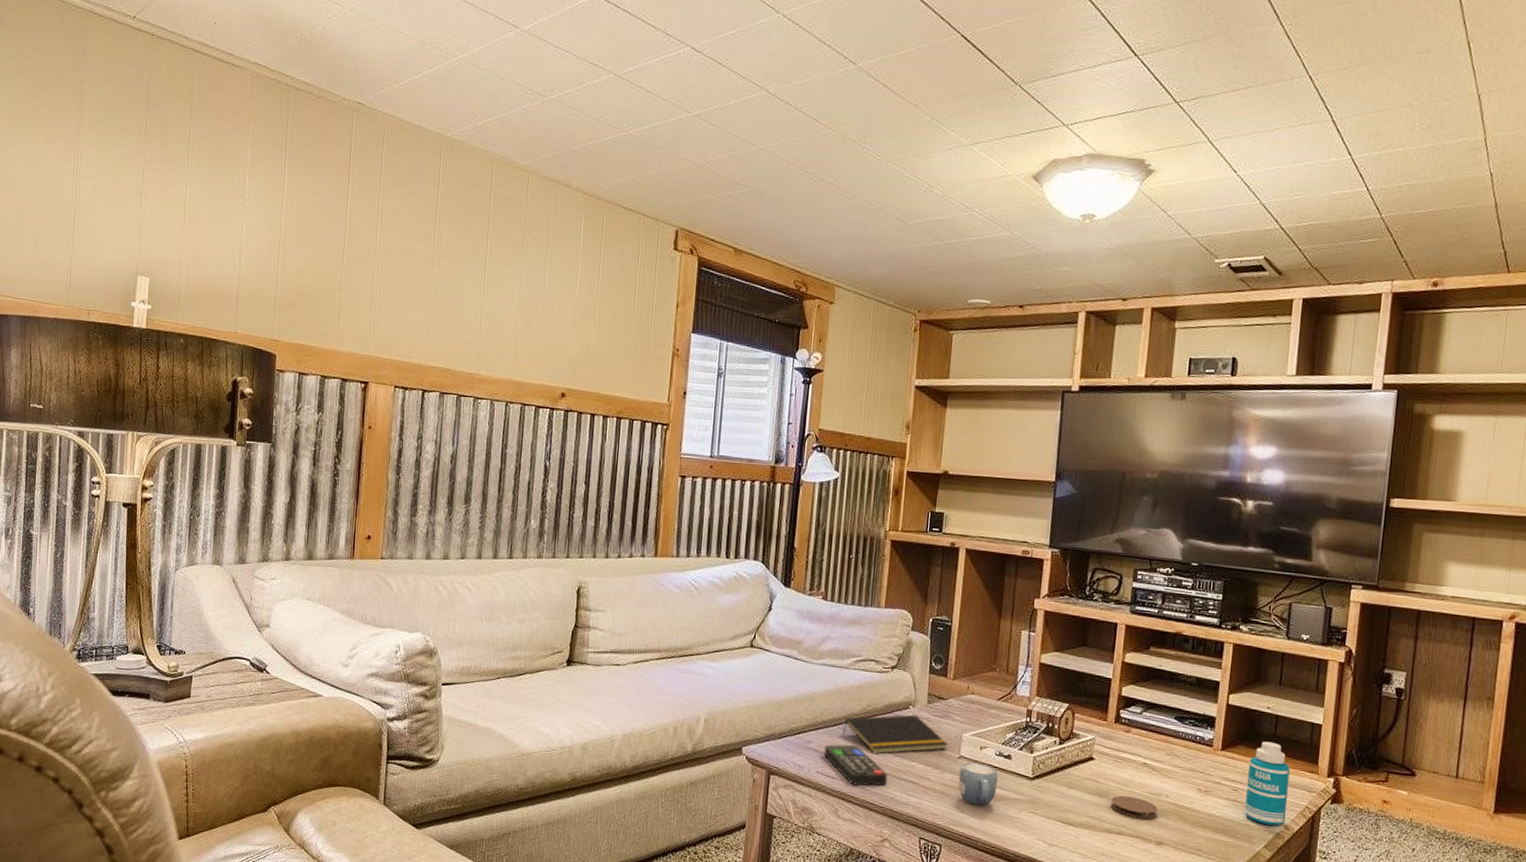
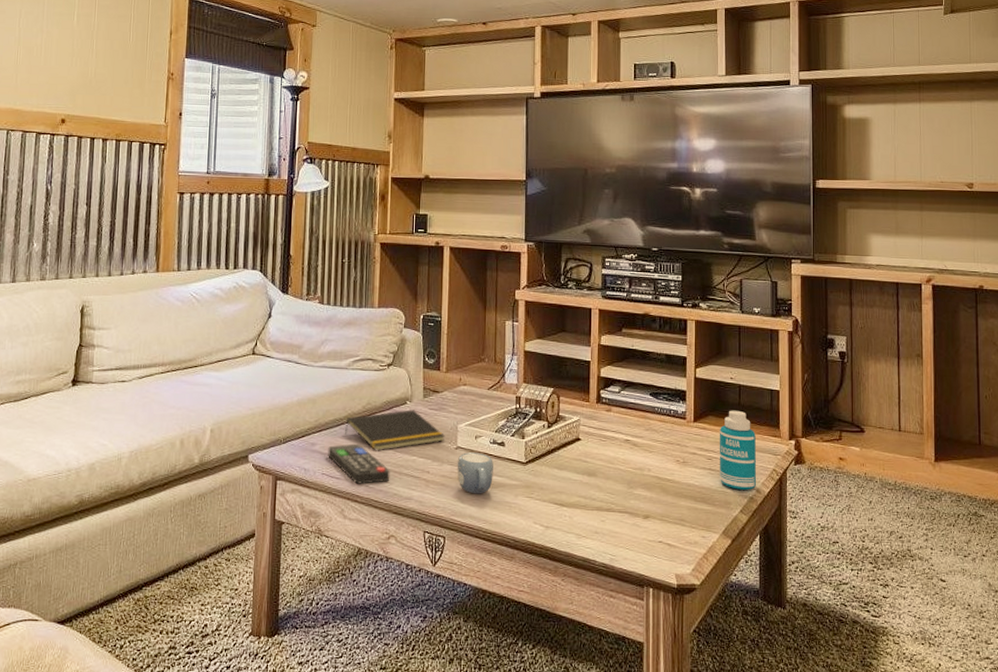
coaster: present [1110,795,1158,820] -> none [599,473,642,494]

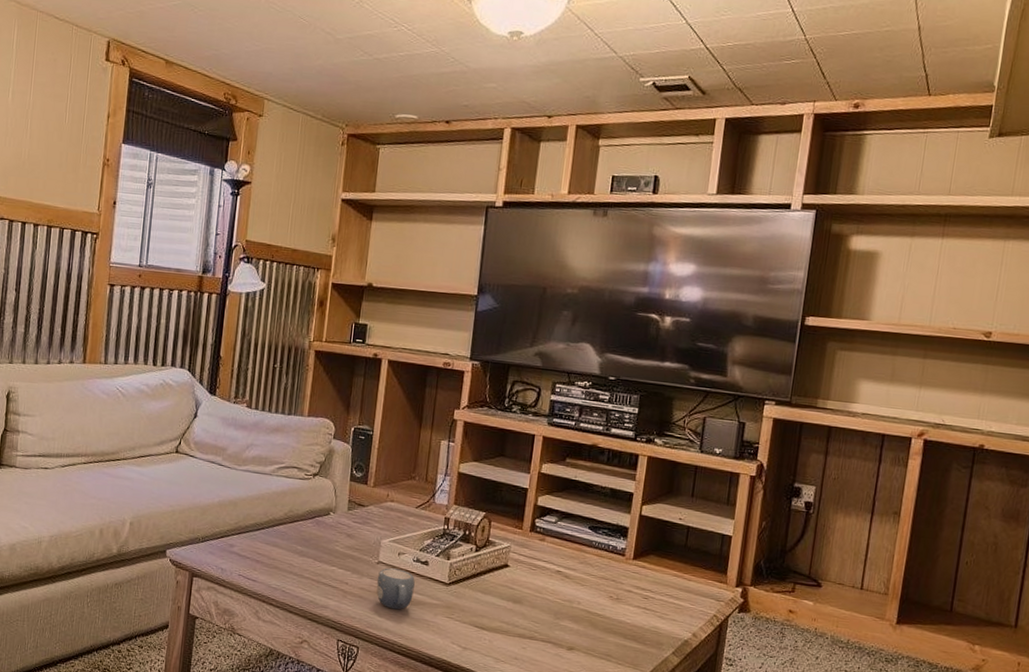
remote control: present [328,443,390,484] -> none [246,548,308,589]
notepad: present [345,410,446,451] -> none [265,521,368,559]
bottle: present [720,410,756,490] -> none [654,551,700,633]

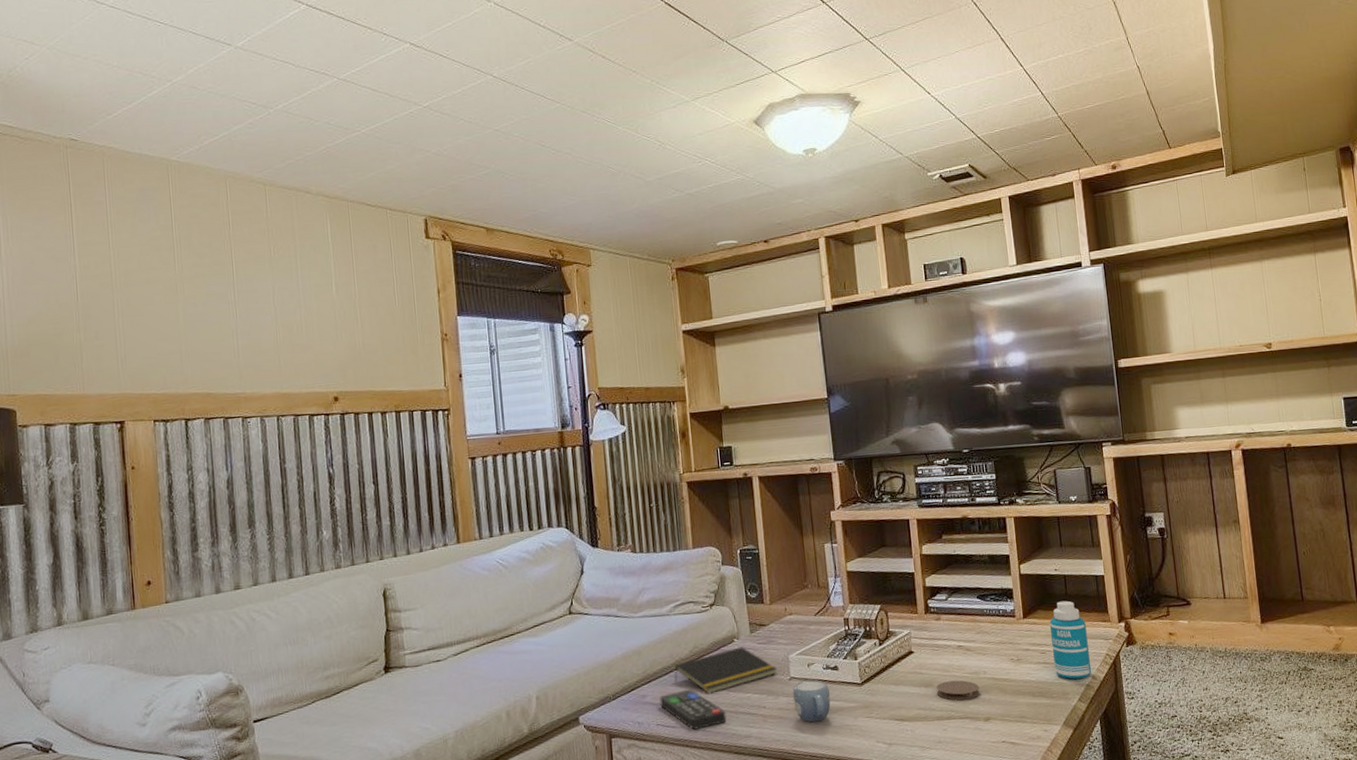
remote control: none [246,548,308,589] -> present [659,689,727,730]
notepad: none [265,521,368,559] -> present [674,647,778,694]
coaster: none [523,601,570,626] -> present [936,680,980,701]
bottle: none [654,551,700,633] -> present [1050,600,1091,679]

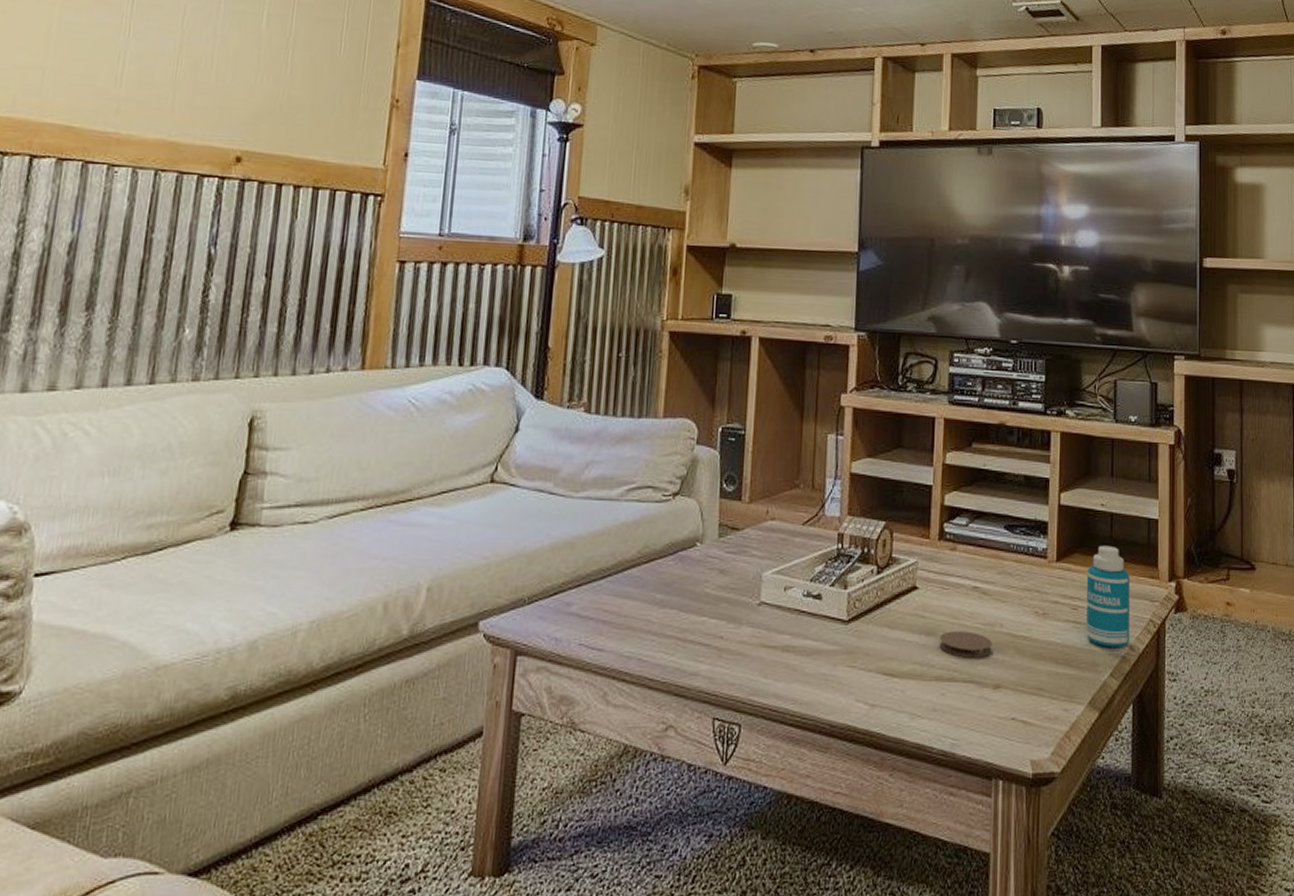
remote control: present [659,689,727,730] -> none [588,601,671,657]
notepad: present [674,647,778,694] -> none [613,554,746,611]
mug: present [792,680,831,723] -> none [759,609,807,665]

